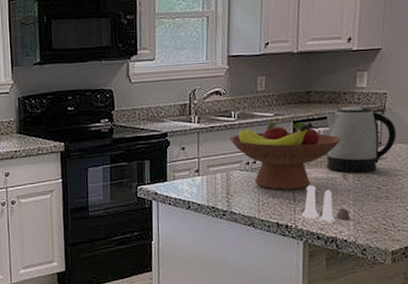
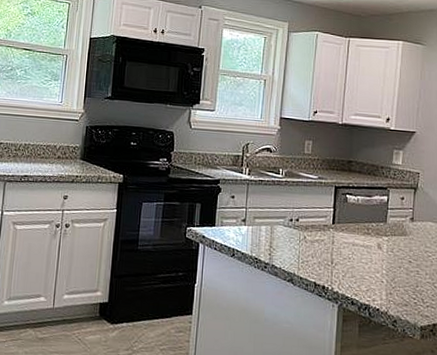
fruit bowl: present [229,122,343,190] -> none [276,184,379,253]
salt and pepper shaker set: present [301,185,350,222] -> none [338,250,383,289]
kettle: present [326,106,397,173] -> none [363,180,427,245]

